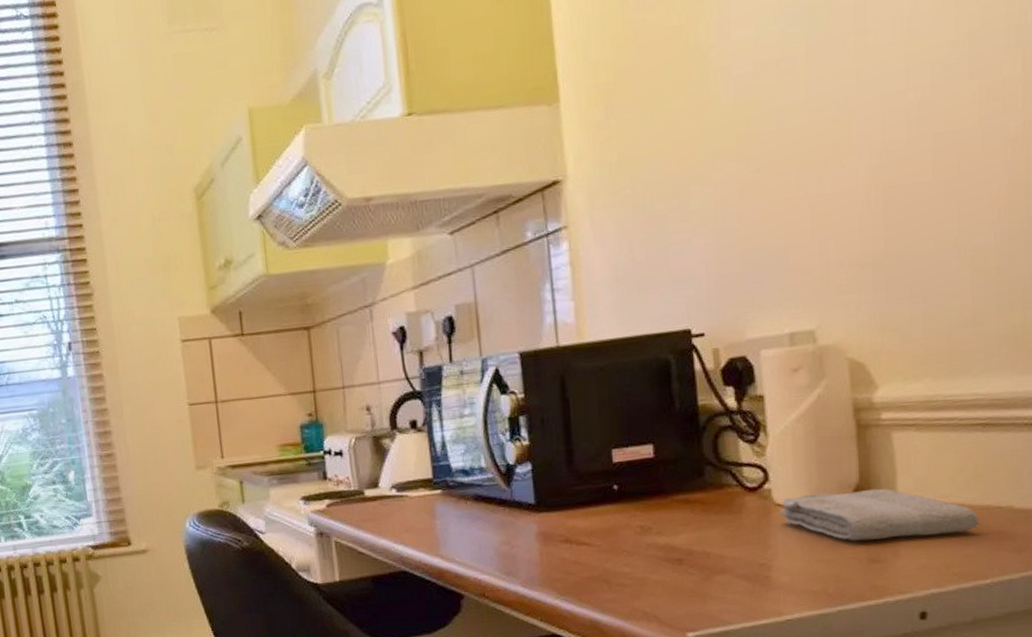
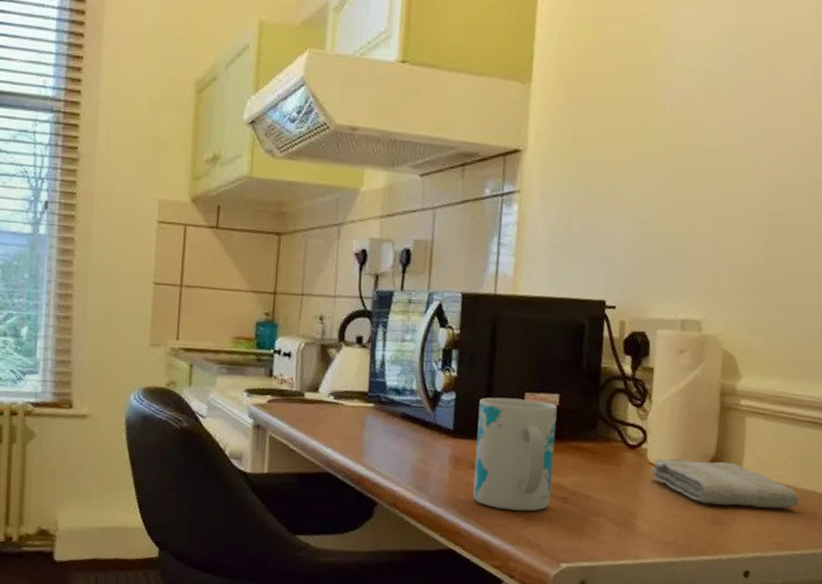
mug: none [560,455,662,583] -> present [473,397,558,511]

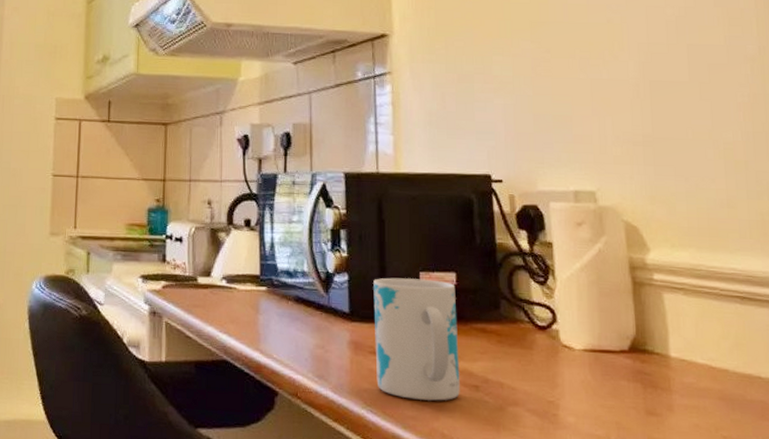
washcloth: present [651,458,800,509] -> none [566,340,744,397]

